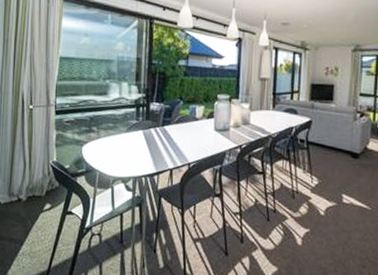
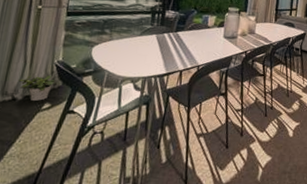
potted plant: none [22,175,52,203] -> present [19,75,55,102]

